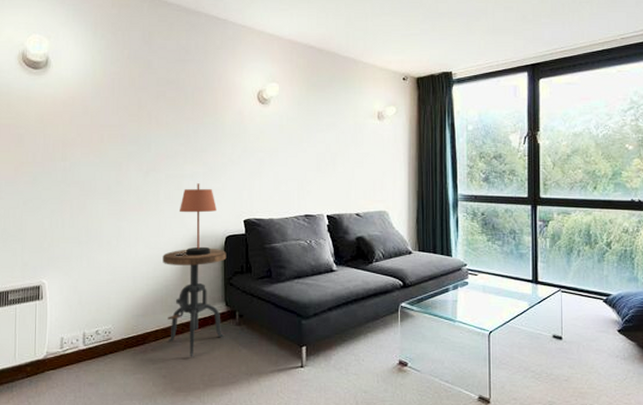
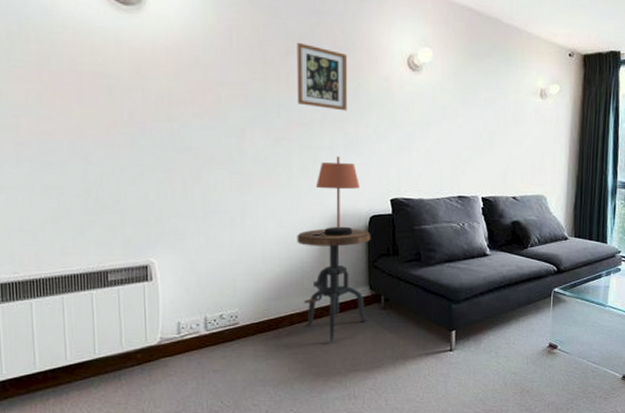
picture frame: none [164,87,207,143] -> present [296,42,348,111]

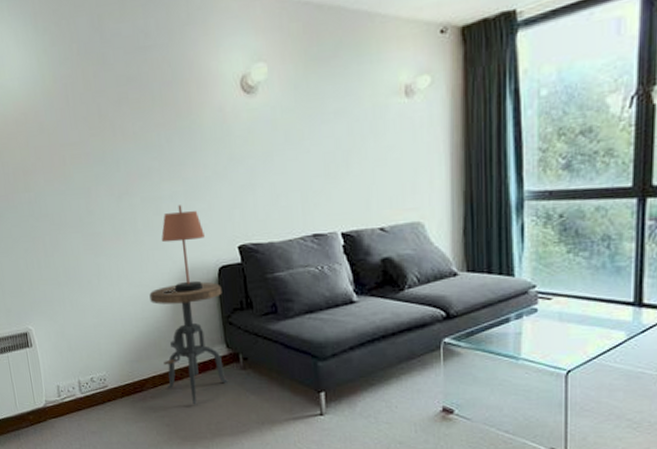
picture frame: present [296,42,348,111] -> none [126,86,184,155]

